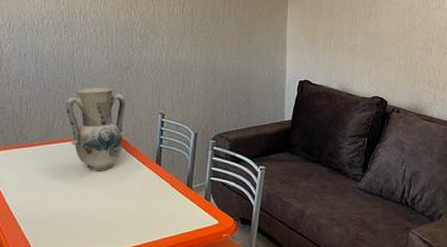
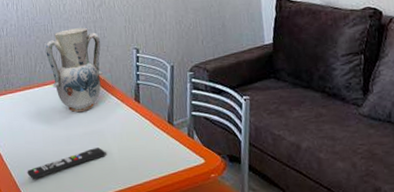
remote control: none [38,206,123,233] -> present [27,148,106,179]

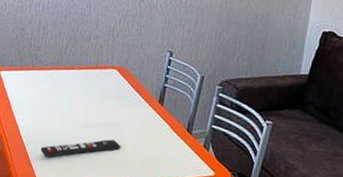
vase: present [45,27,103,113] -> none [79,17,136,103]

